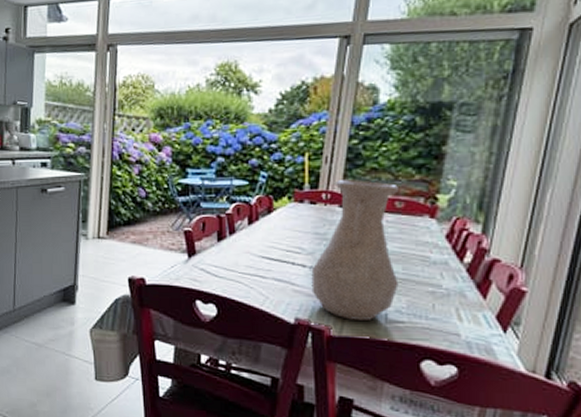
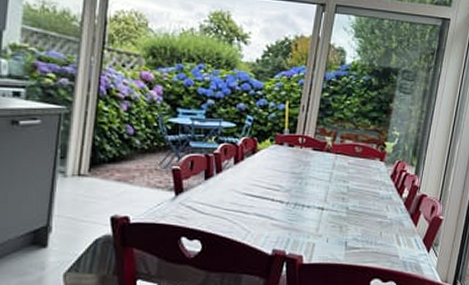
vase: present [311,180,400,322] -> none [287,127,359,250]

